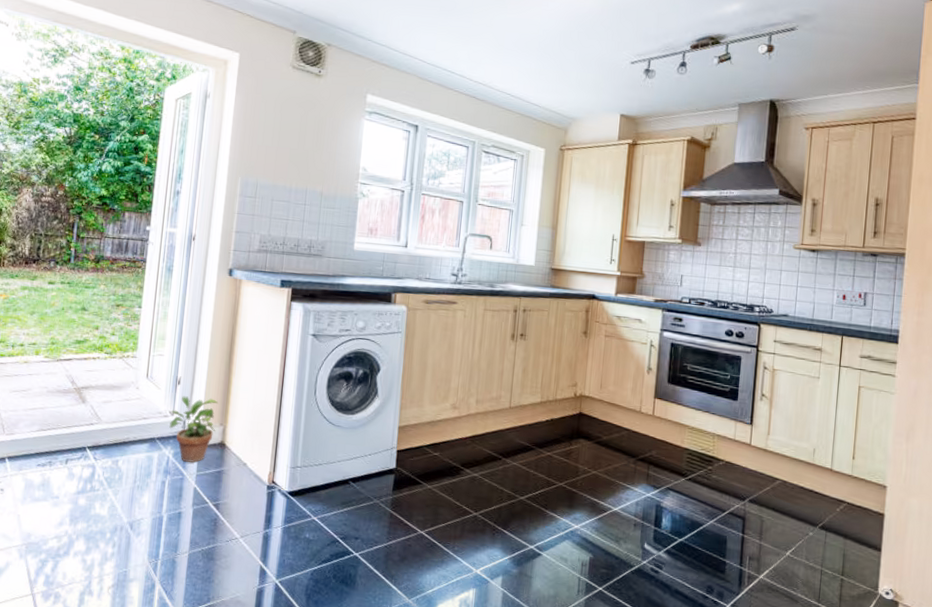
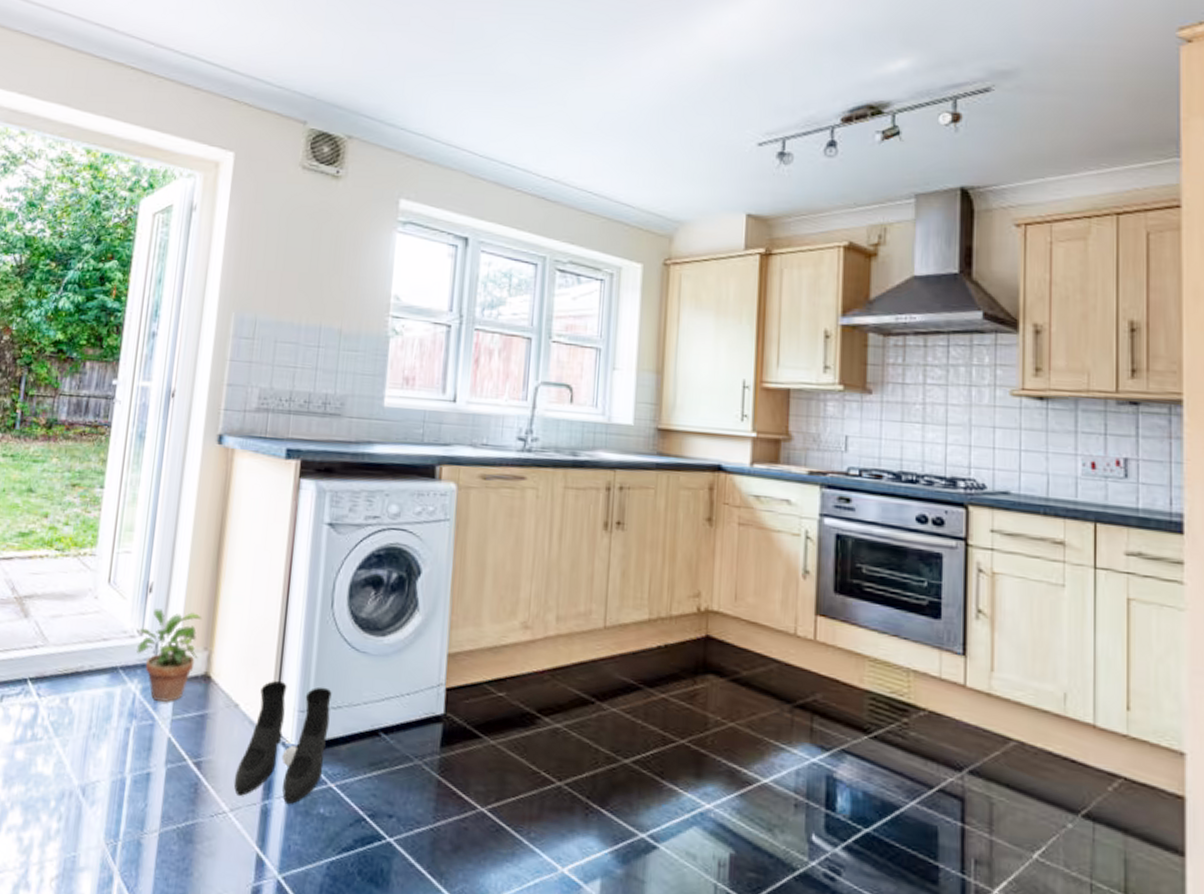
boots: none [243,447,315,532] -> present [234,681,332,805]

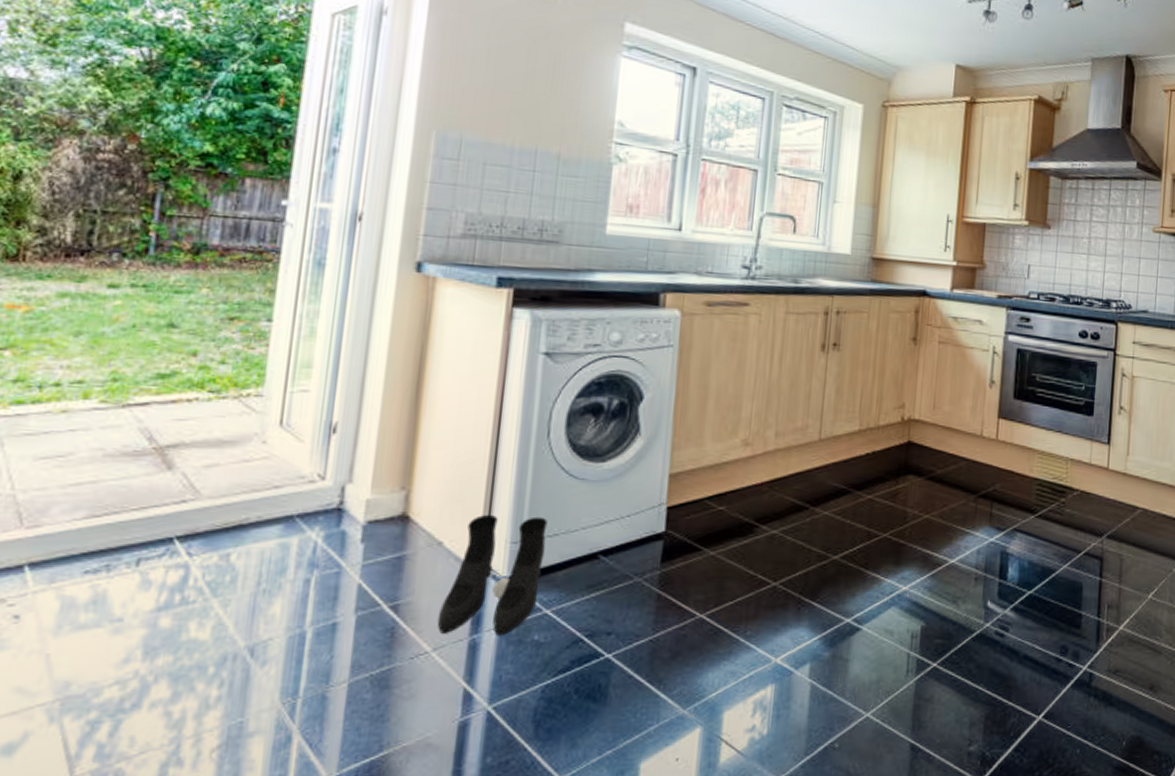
potted plant: present [137,608,202,703] -> none [318,450,399,547]

